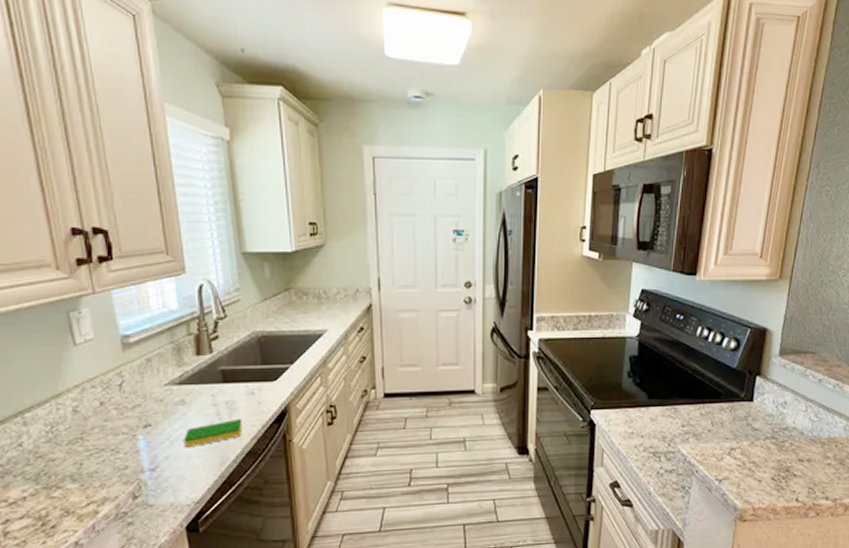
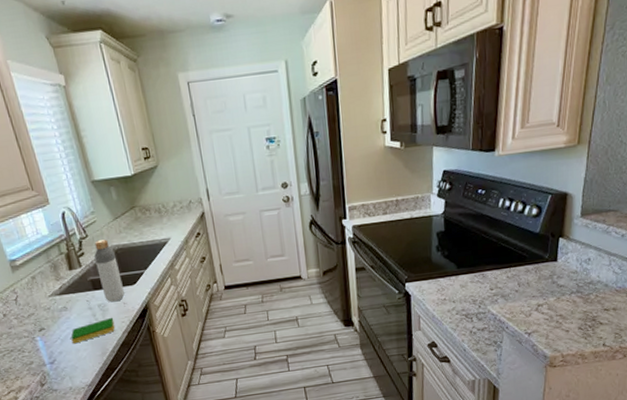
bottle: none [231,323,261,400] -> present [94,239,125,303]

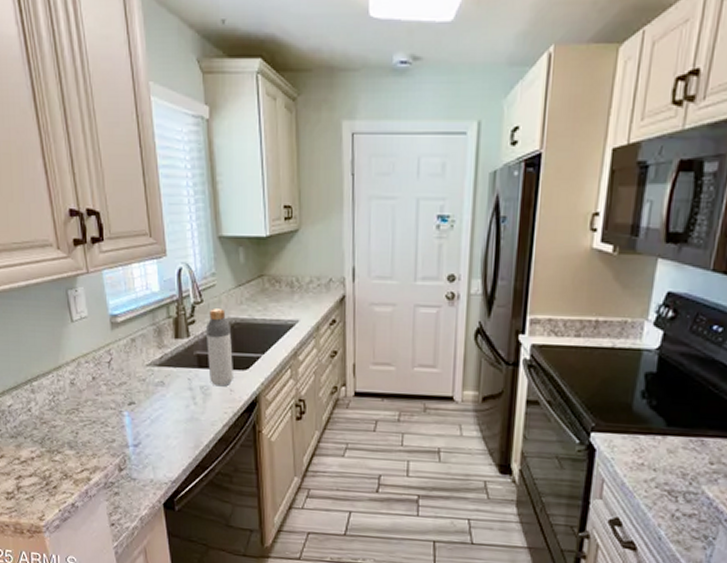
dish sponge: present [71,317,115,344] -> none [162,404,215,429]

